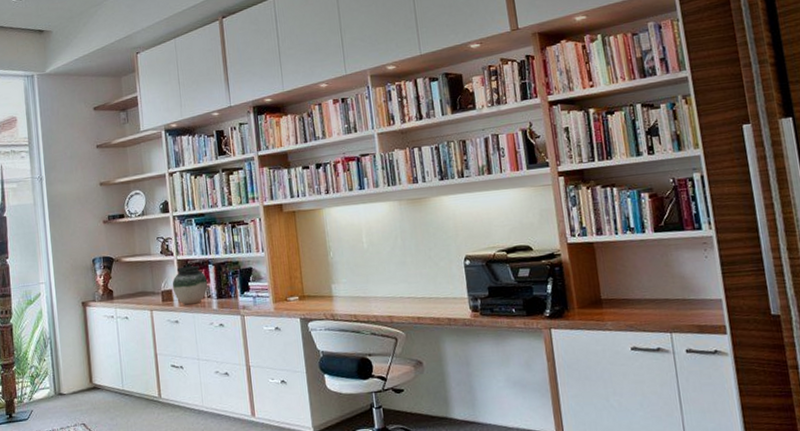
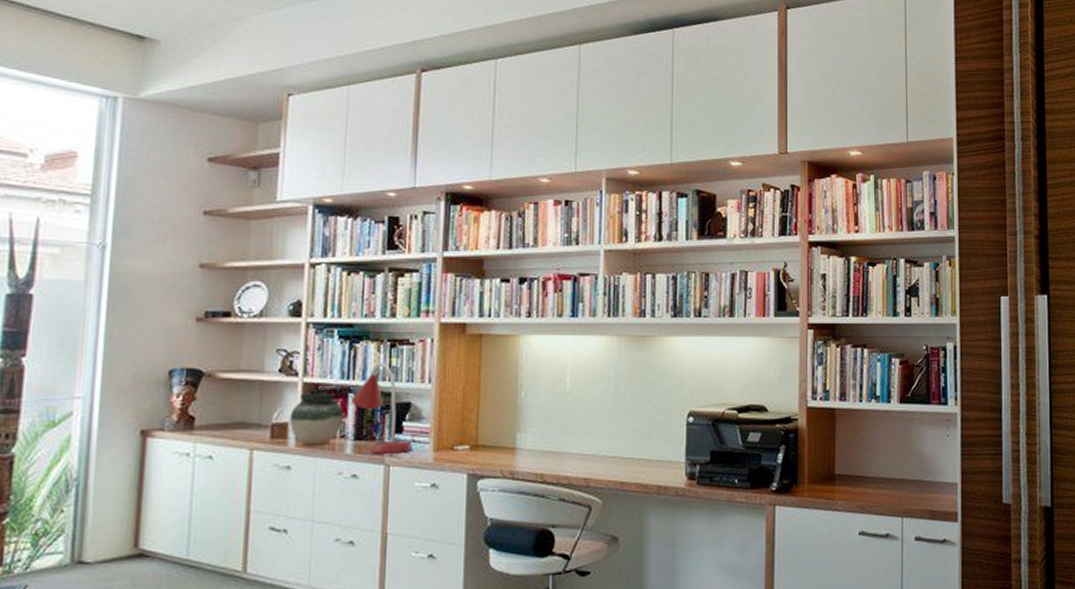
desk lamp: none [211,239,258,308] -> present [352,362,412,454]

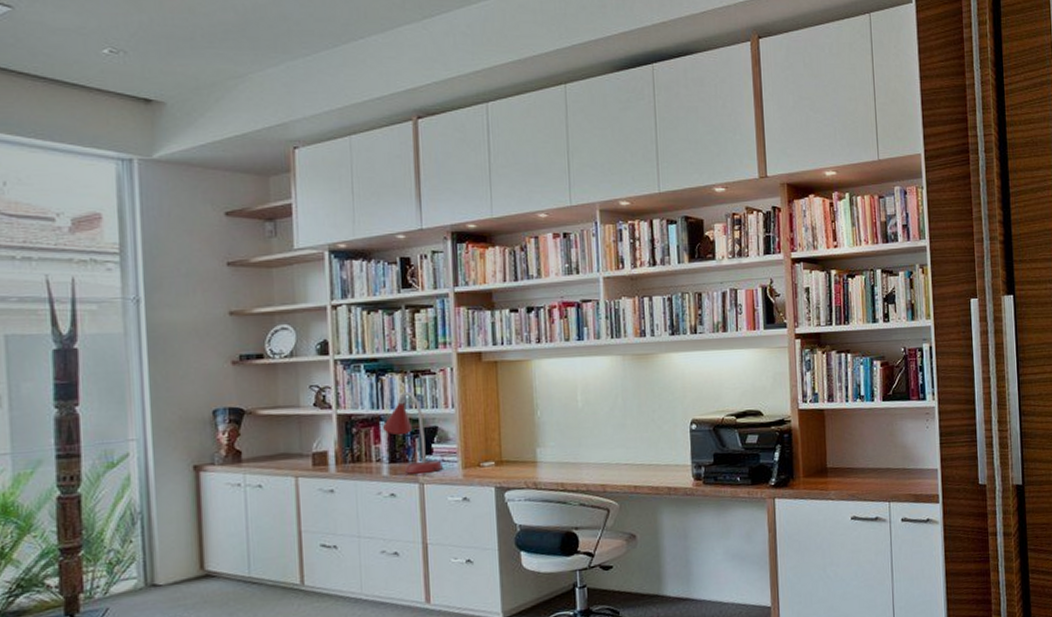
vase: present [289,392,344,446] -> none [327,422,378,471]

